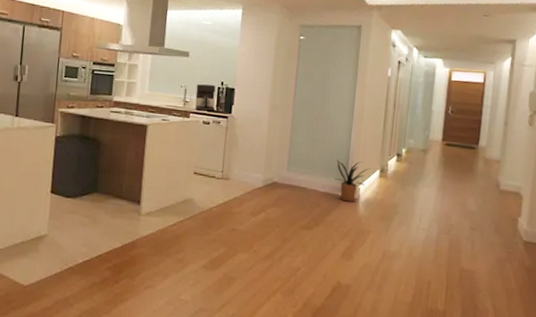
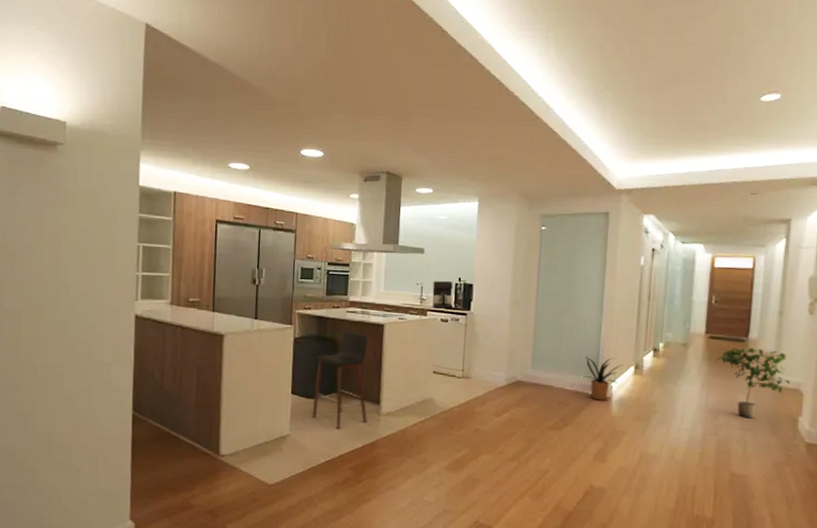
bar stool: none [71,130,131,229] -> present [312,330,368,429]
potted plant: none [450,154,512,219] -> present [716,348,791,419]

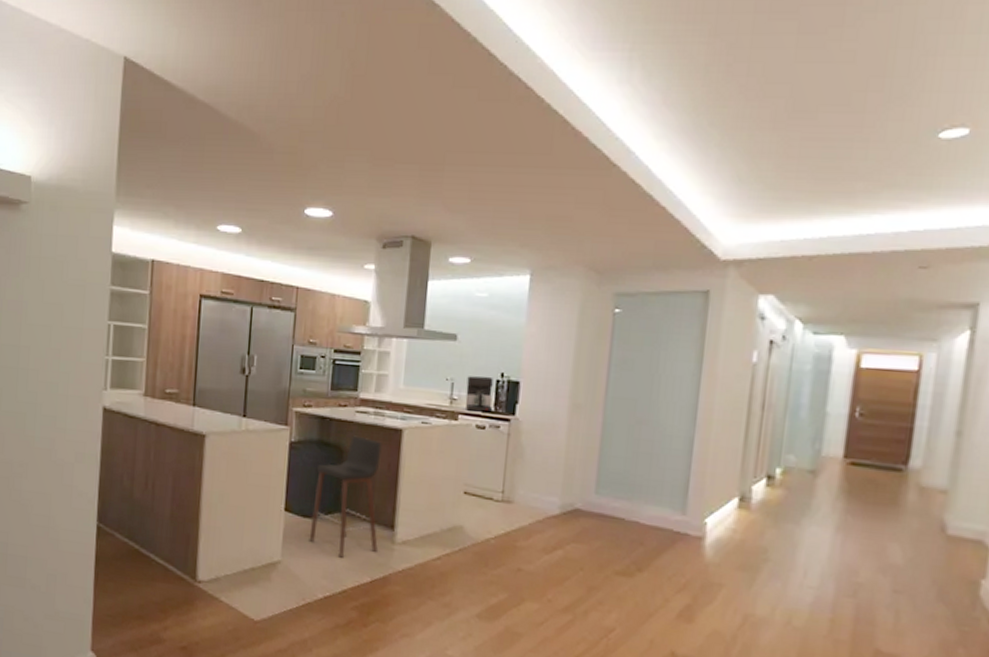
house plant: present [583,356,624,401] -> none [665,481,725,542]
potted plant: present [716,348,791,419] -> none [858,479,970,578]

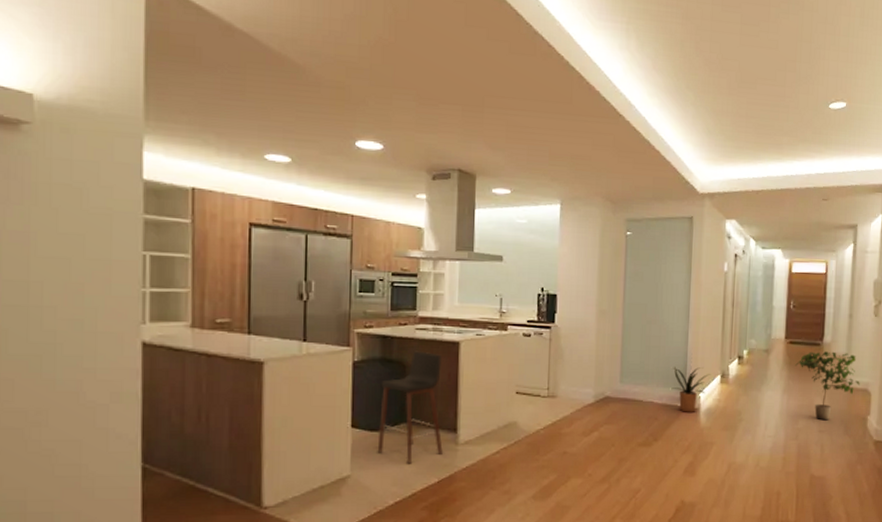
coffee maker: present [465,376,493,413] -> none [512,291,536,322]
house plant: none [665,481,725,542] -> present [671,367,711,412]
potted plant: none [858,479,970,578] -> present [795,351,860,421]

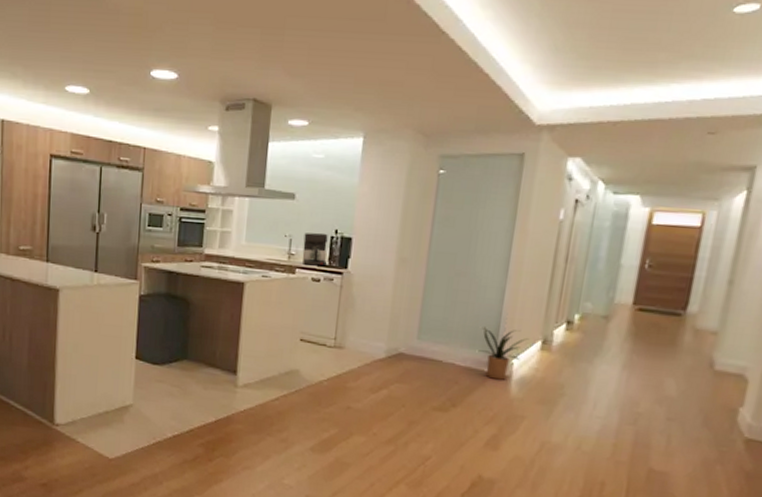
bar stool: present [377,351,443,464] -> none [158,288,226,401]
coffee maker: none [512,291,536,322] -> present [302,232,328,267]
potted plant: present [795,351,860,421] -> none [643,323,734,407]

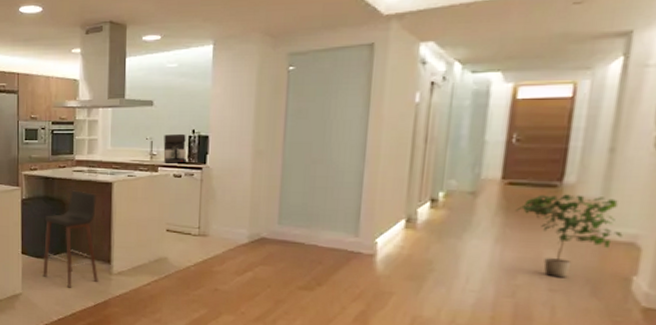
bar stool: none [158,288,226,401] -> present [43,190,98,288]
house plant: present [478,327,530,380] -> none [340,209,393,259]
potted plant: none [643,323,734,407] -> present [515,194,623,278]

